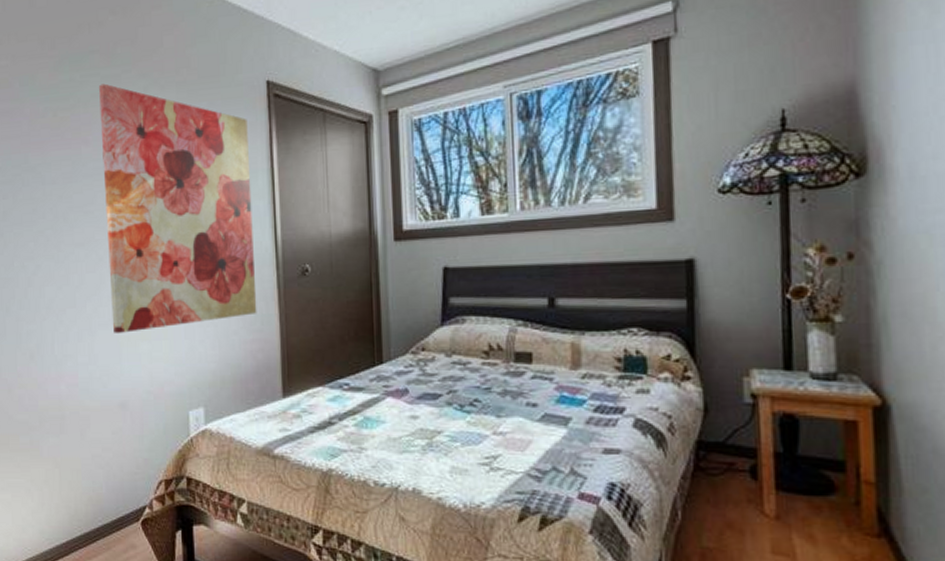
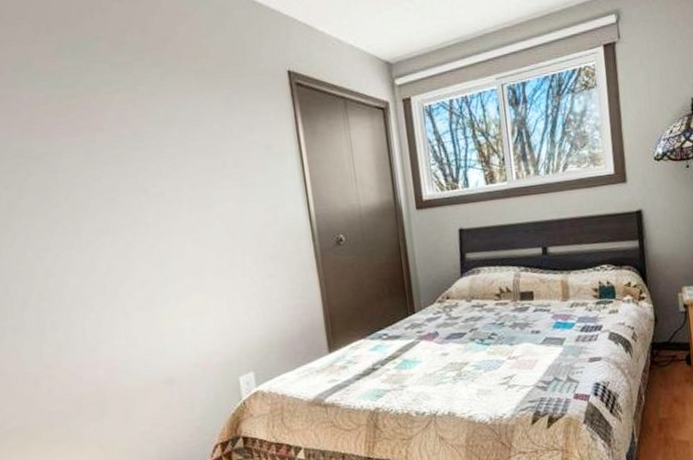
wall art: present [99,83,257,333] -> none [109,70,298,314]

